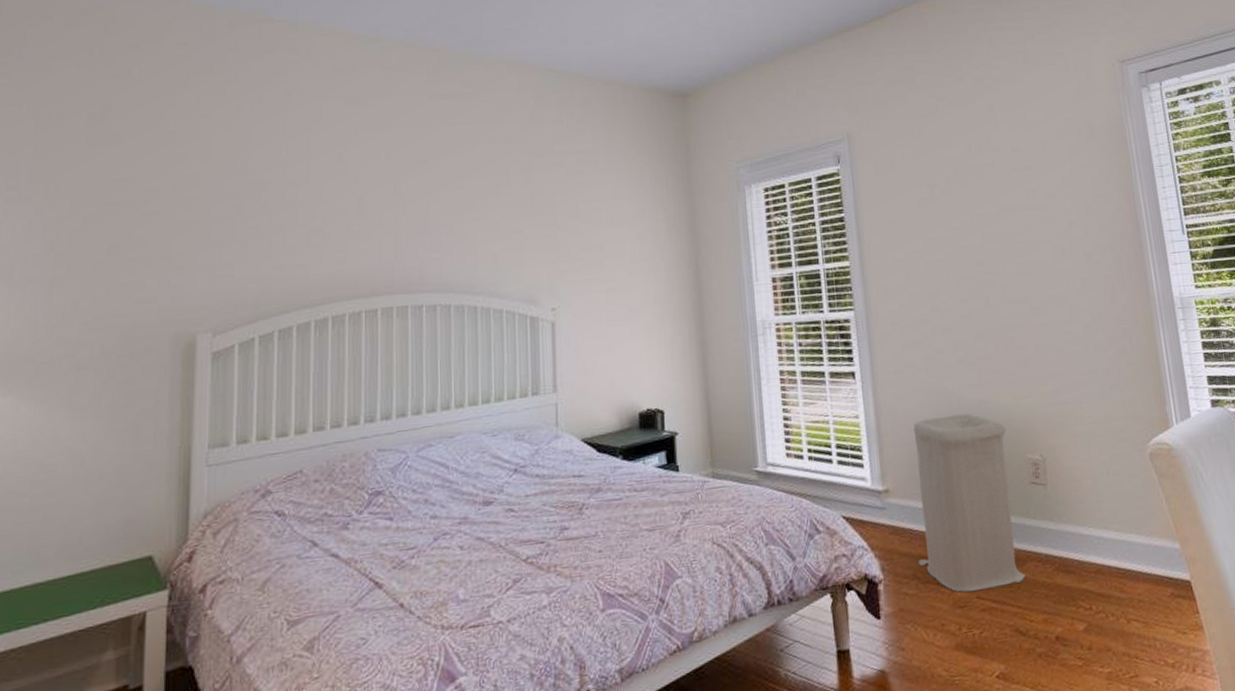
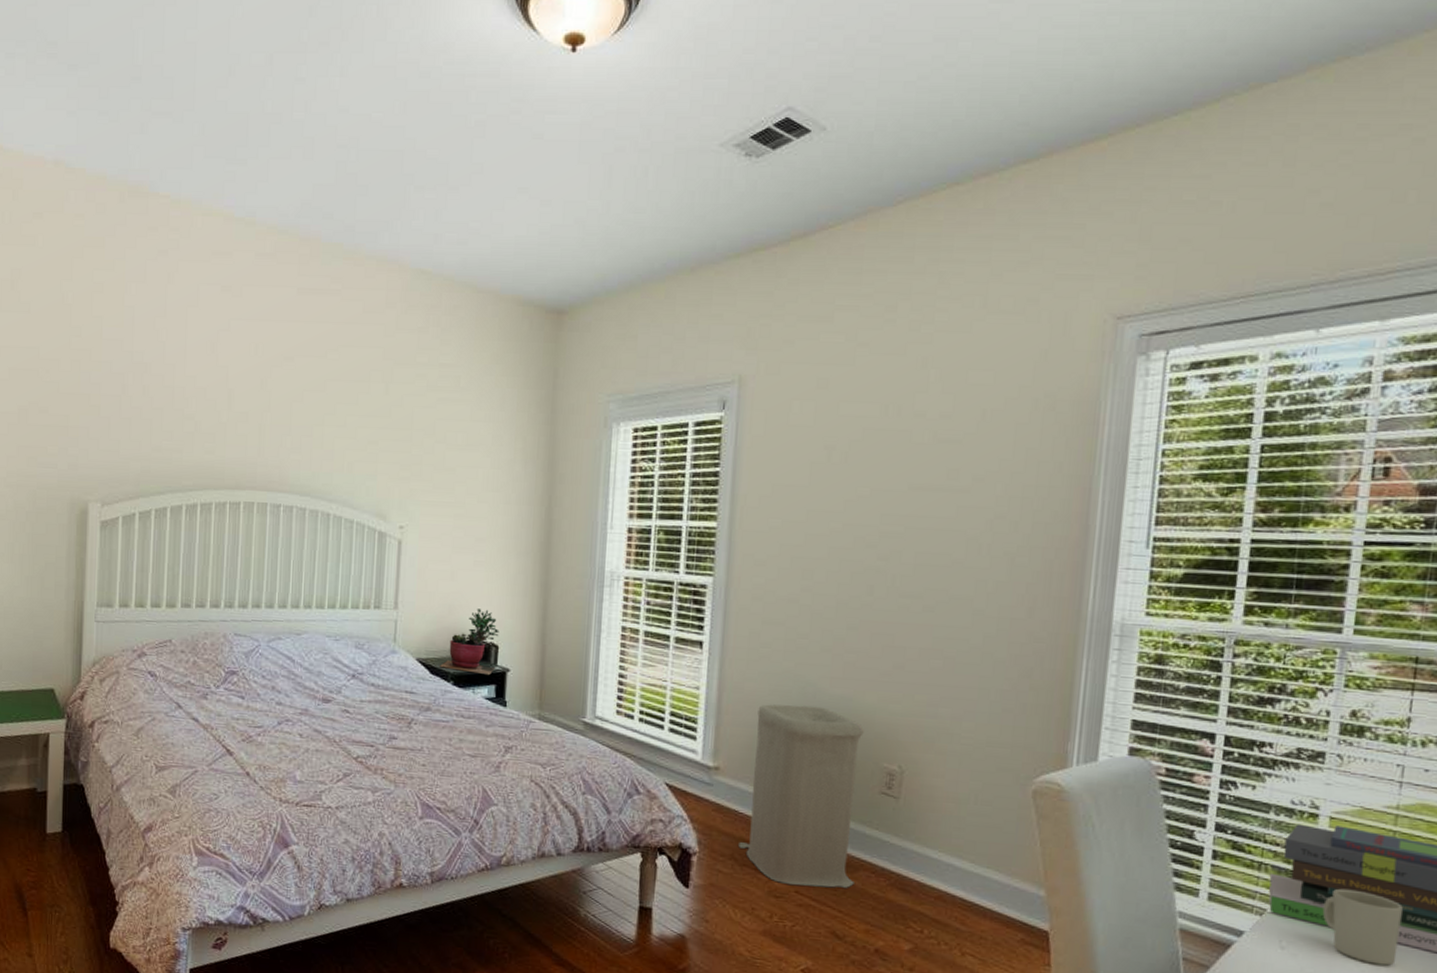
succulent plant: none [607,376,664,444] -> present [440,609,499,675]

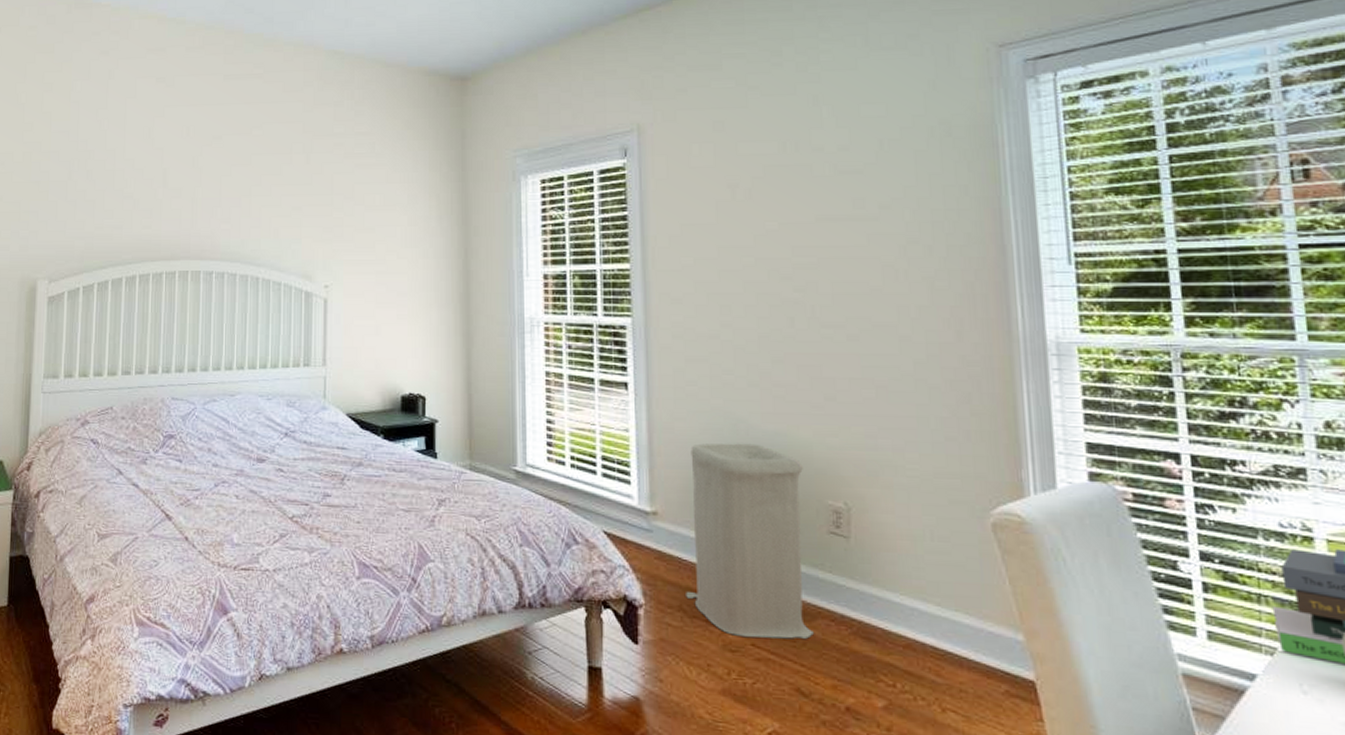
succulent plant: present [440,609,499,675] -> none [369,361,426,426]

